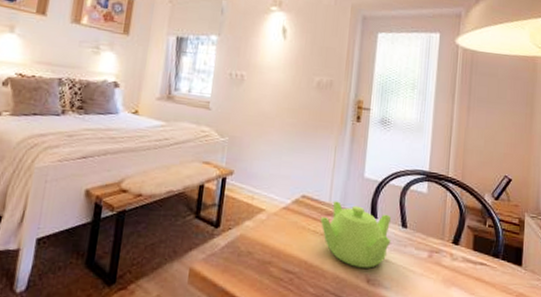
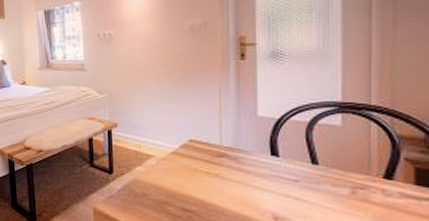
teapot: present [320,201,392,268] -> none [212,142,300,206]

